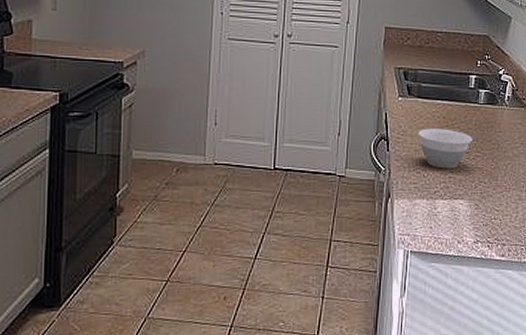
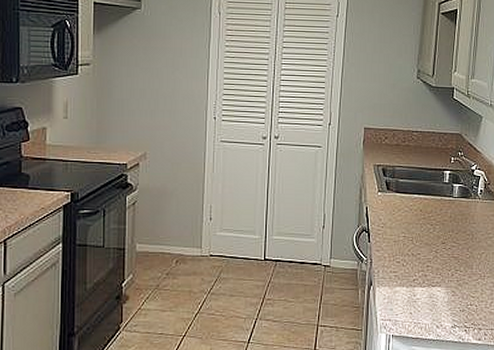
bowl: present [418,128,473,169] -> none [397,221,449,258]

